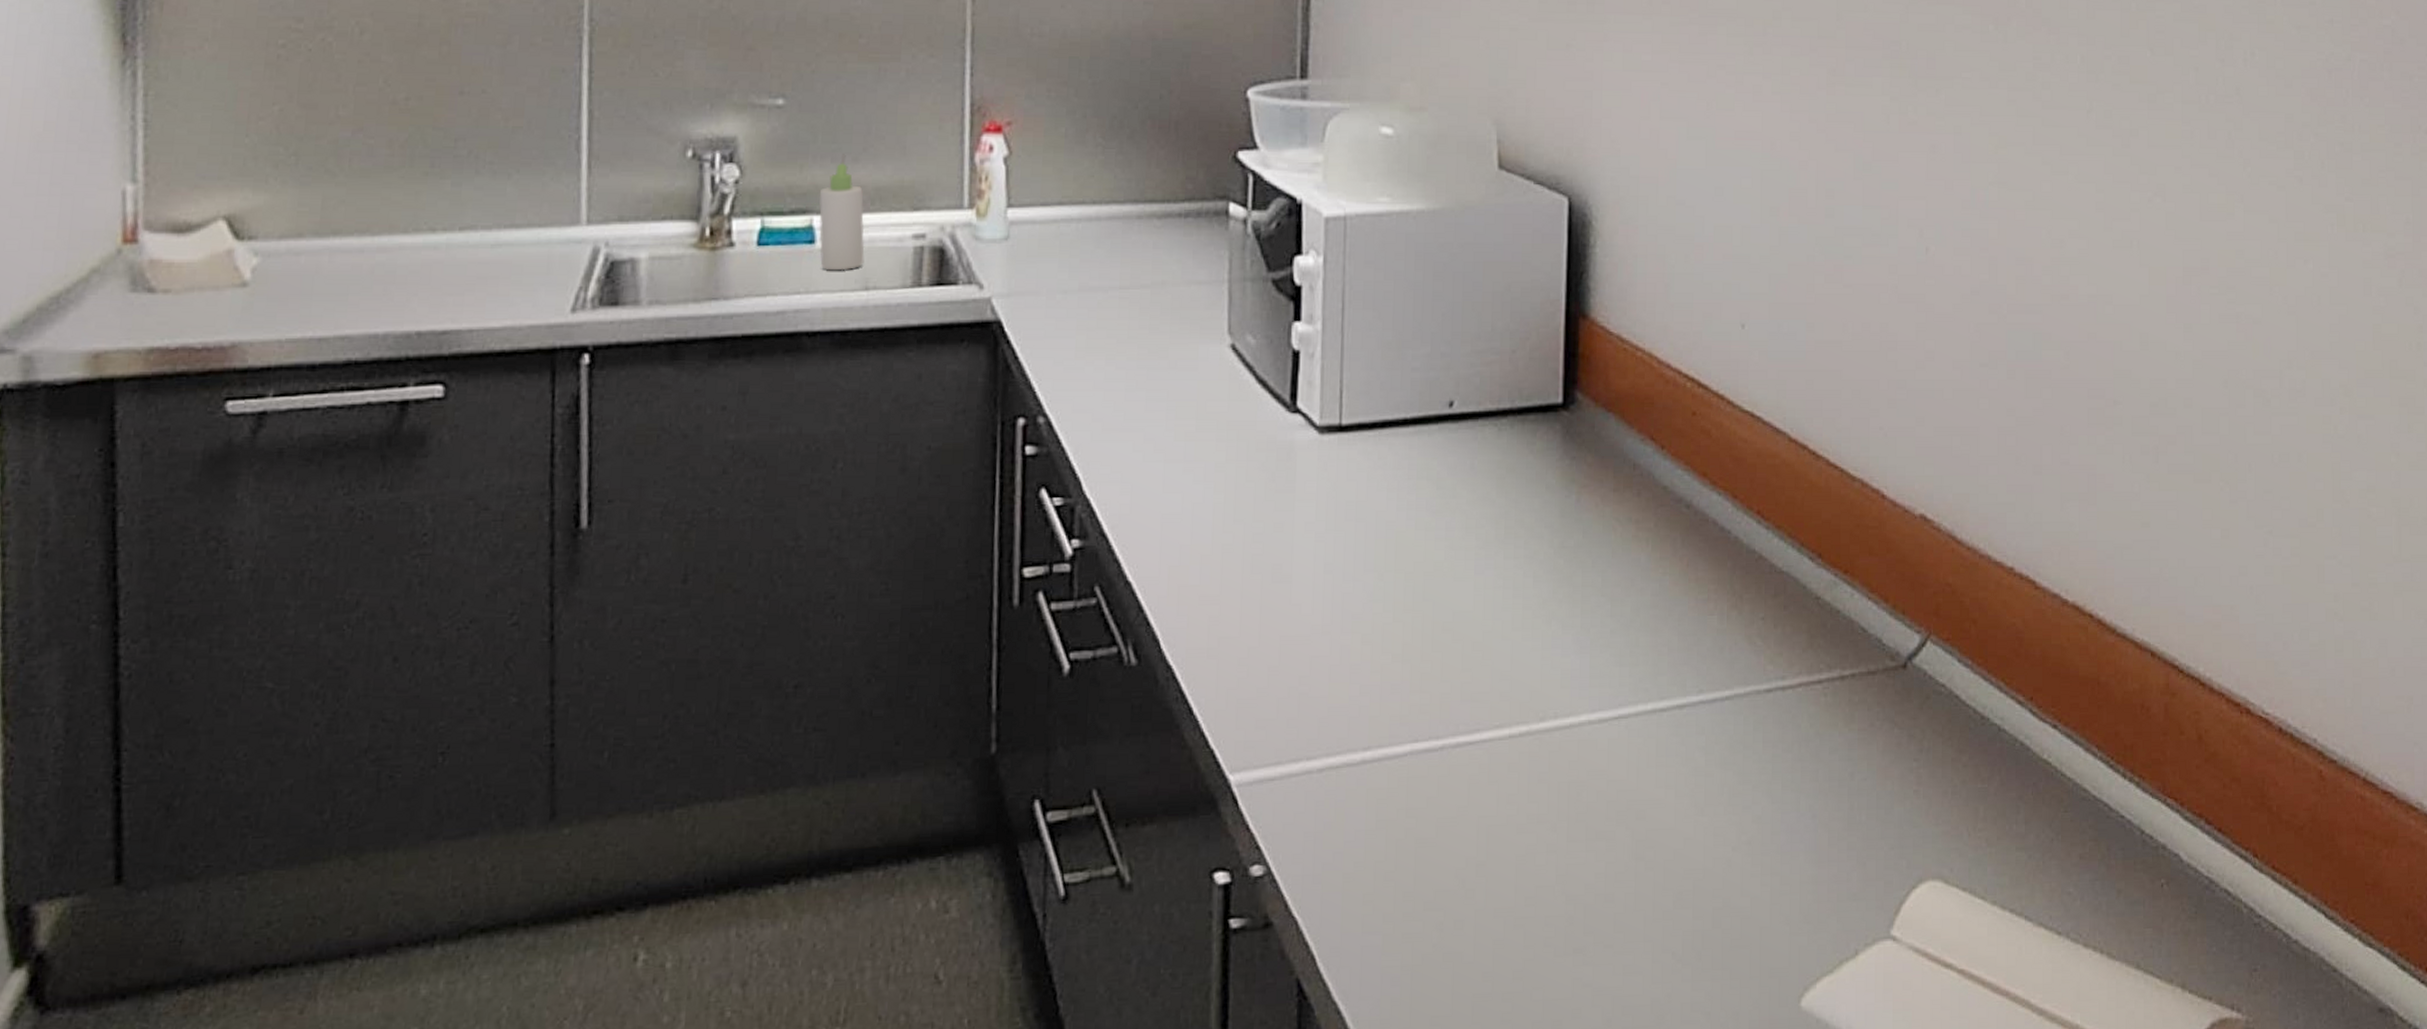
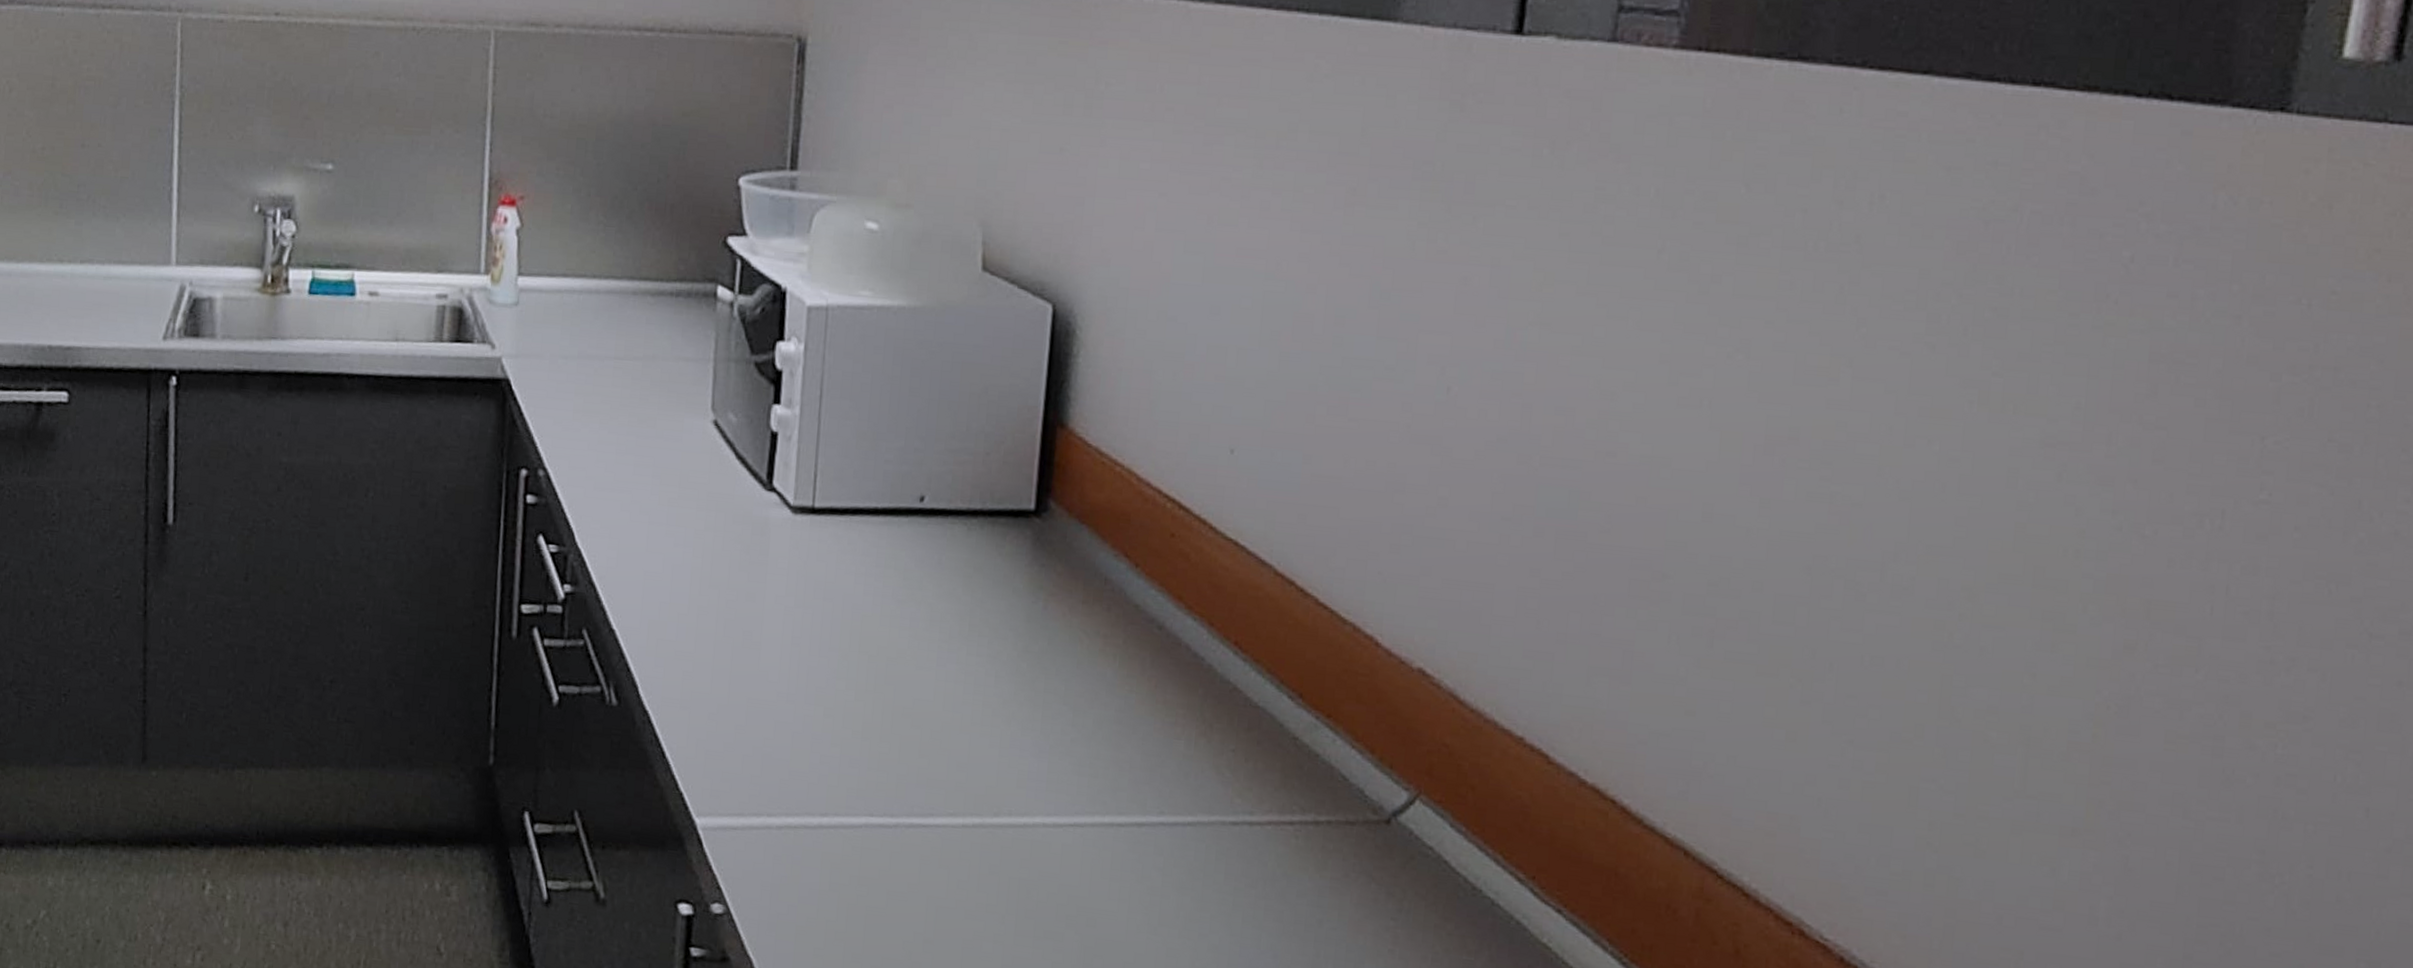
bottle: present [819,154,865,271] -> none [359,217,397,322]

